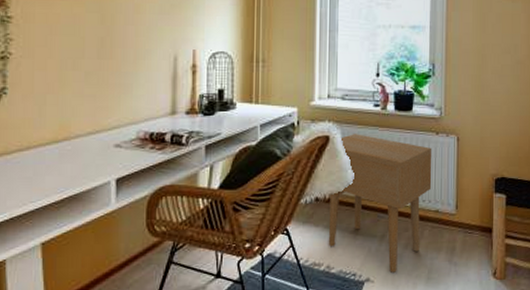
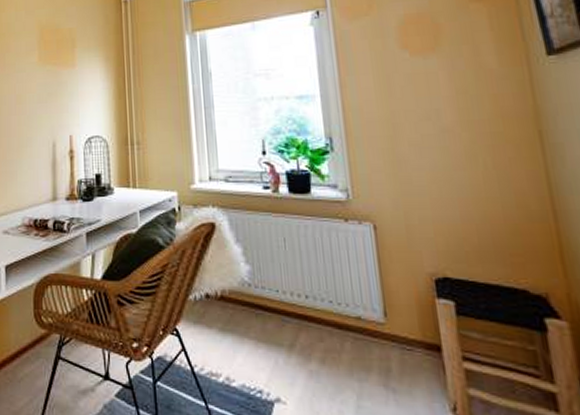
side table: present [328,134,432,273] -> none [222,220,348,394]

